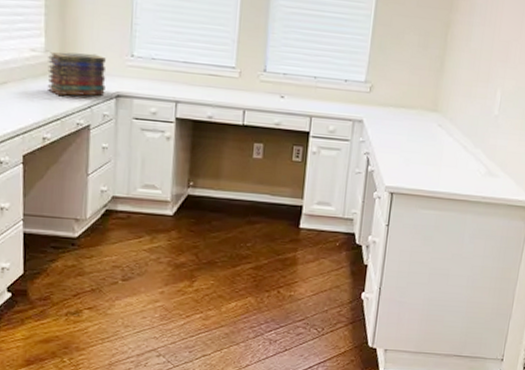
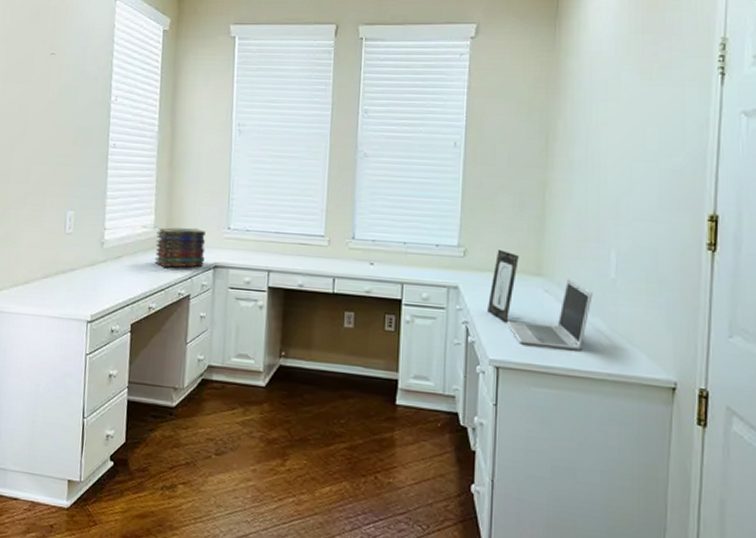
picture frame: none [387,87,419,154] -> present [488,250,519,323]
laptop: none [402,114,478,178] -> present [506,278,593,351]

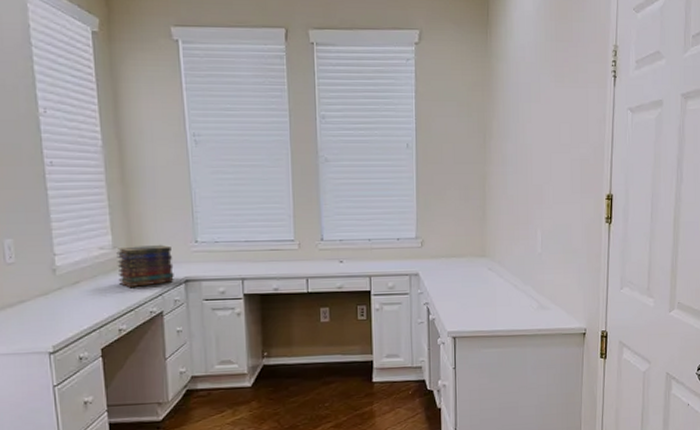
picture frame: present [488,250,519,323] -> none [444,238,467,300]
laptop: present [506,278,593,351] -> none [459,256,525,316]

